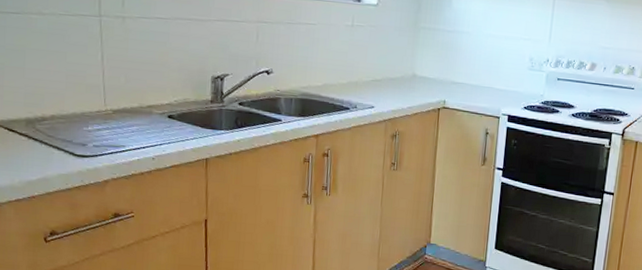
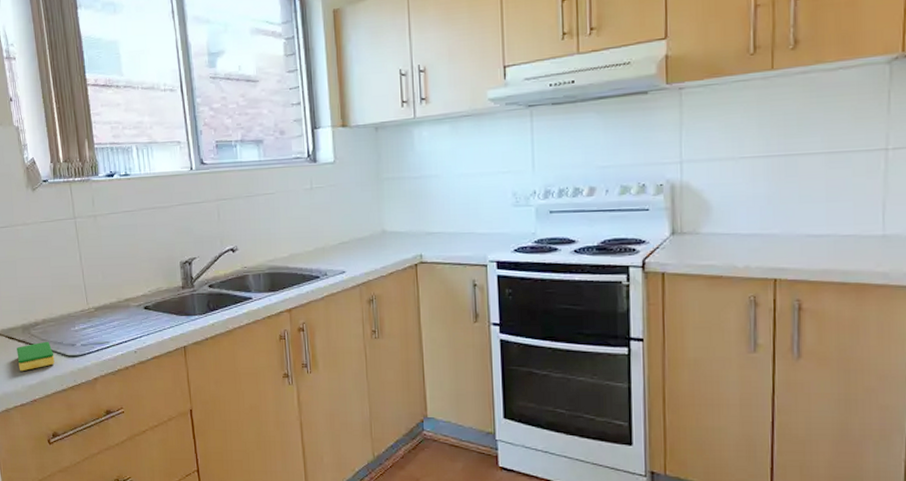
dish sponge: none [17,138,61,166] -> present [17,341,55,372]

